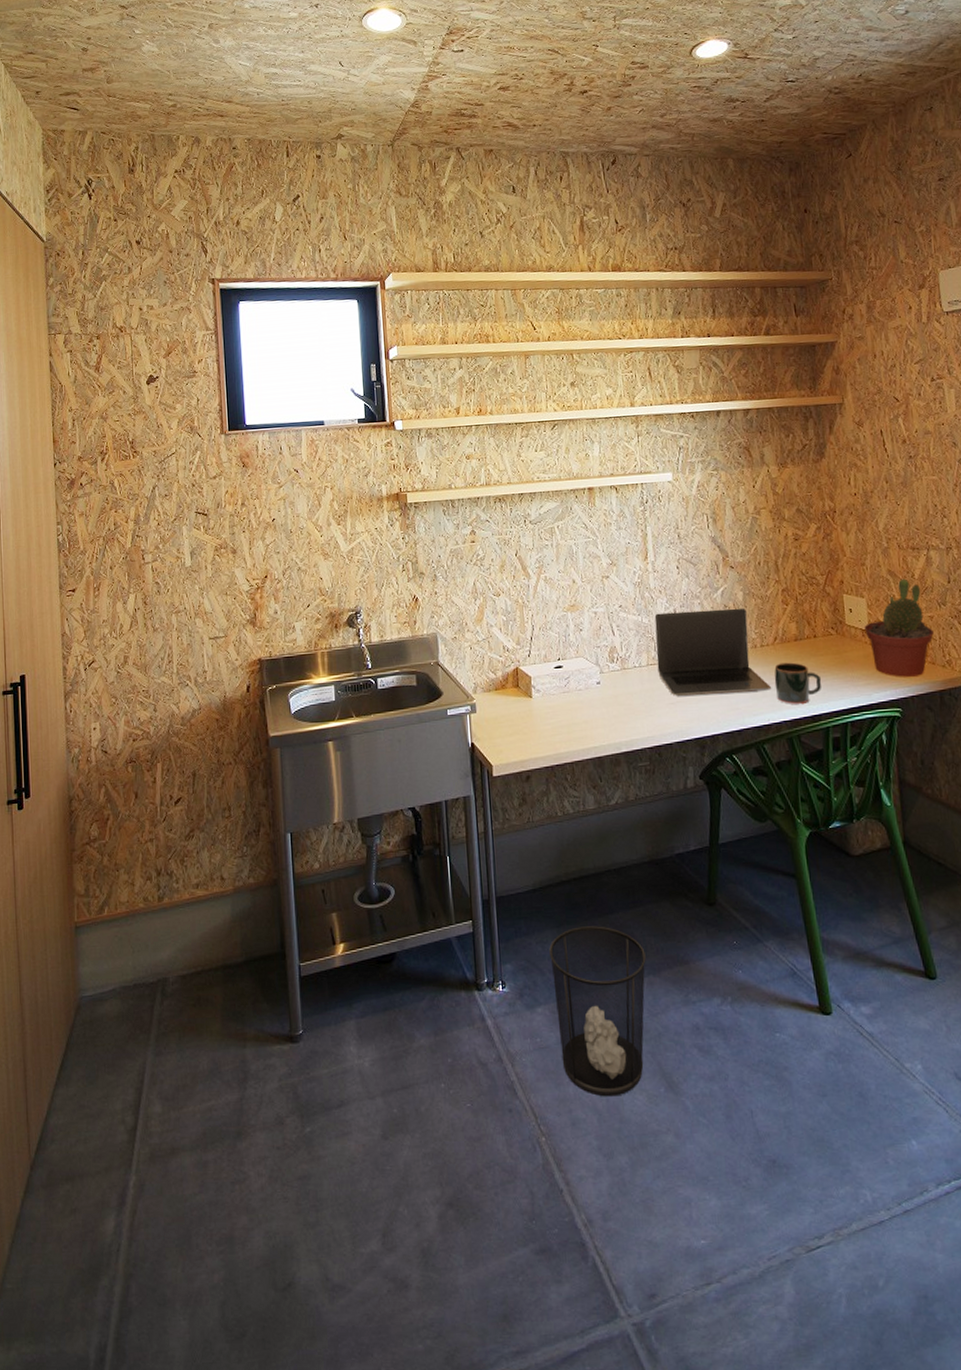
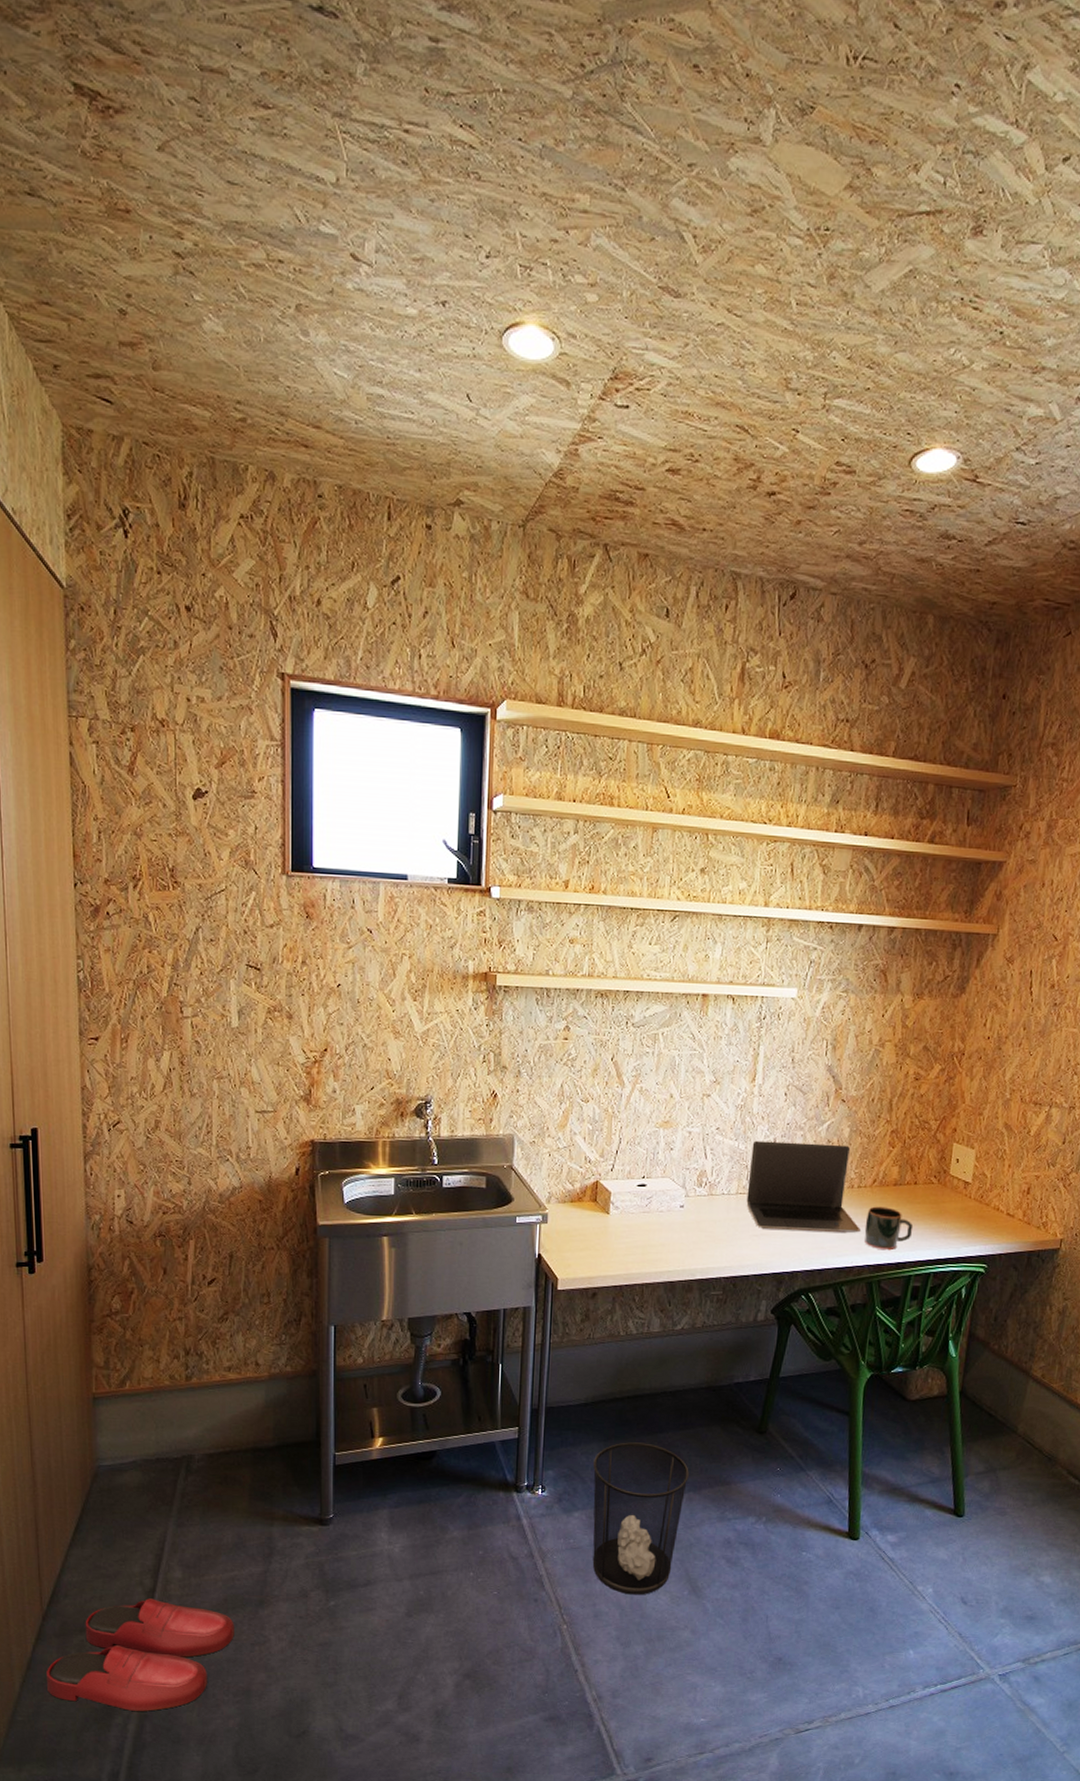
slippers: none [34,1138,215,1270] -> present [45,1598,234,1711]
potted cactus: present [864,578,934,677] -> none [967,1134,1037,1235]

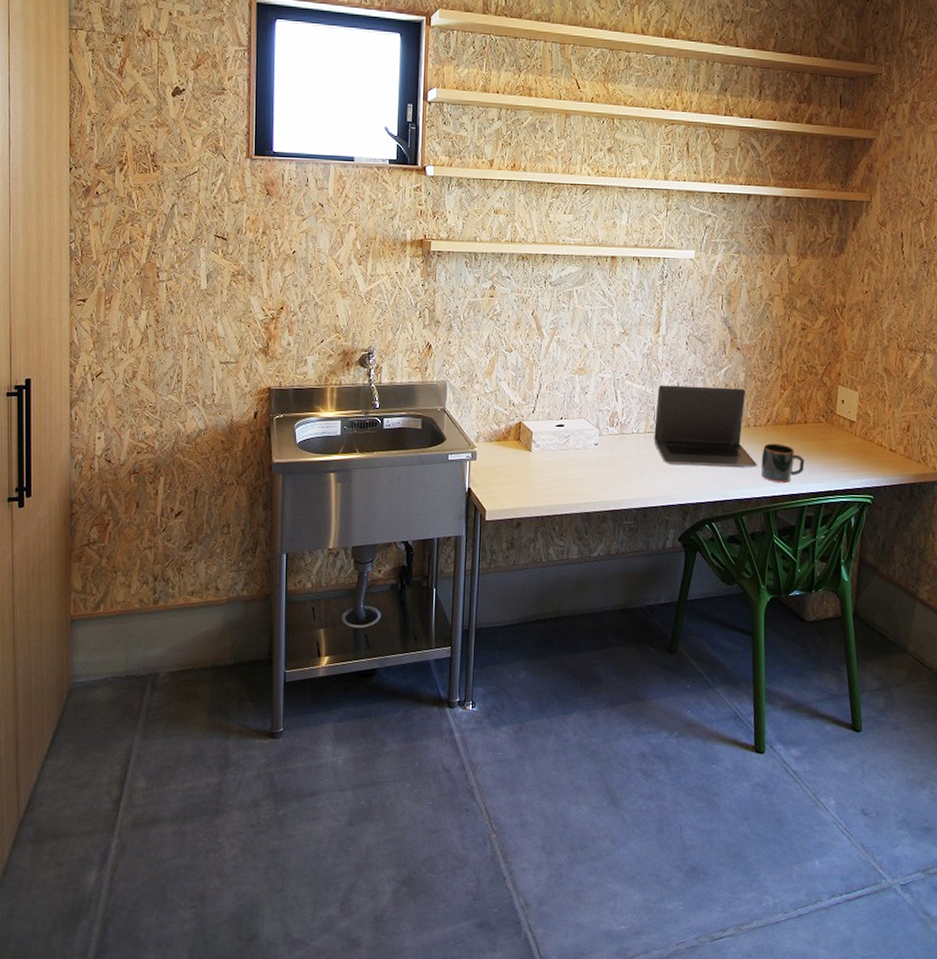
slippers: present [45,1598,234,1711] -> none [20,807,192,915]
waste bin: present [592,1442,689,1595] -> none [519,660,607,806]

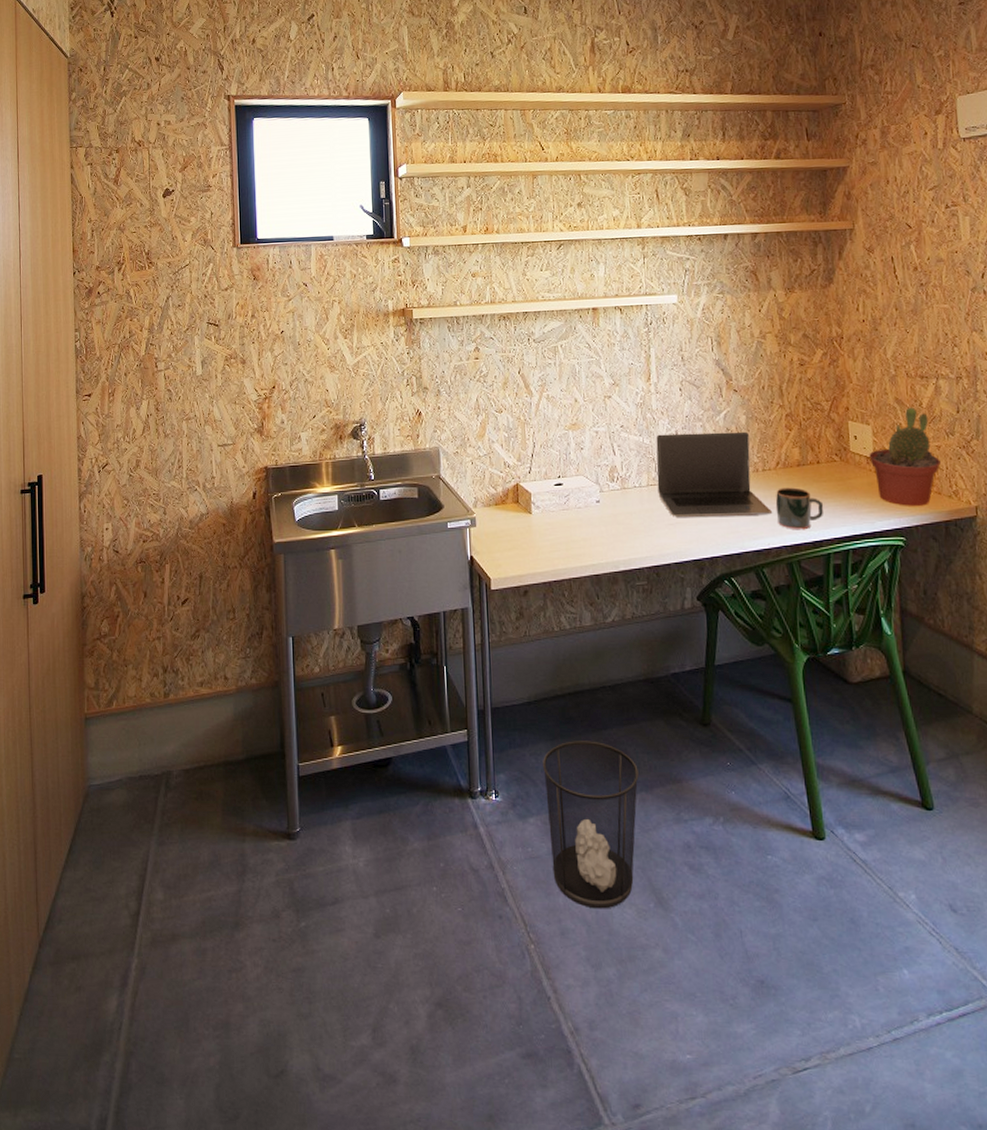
waste bin: none [519,660,607,806] -> present [543,741,639,909]
potted cactus: none [852,377,915,468] -> present [869,407,941,506]

